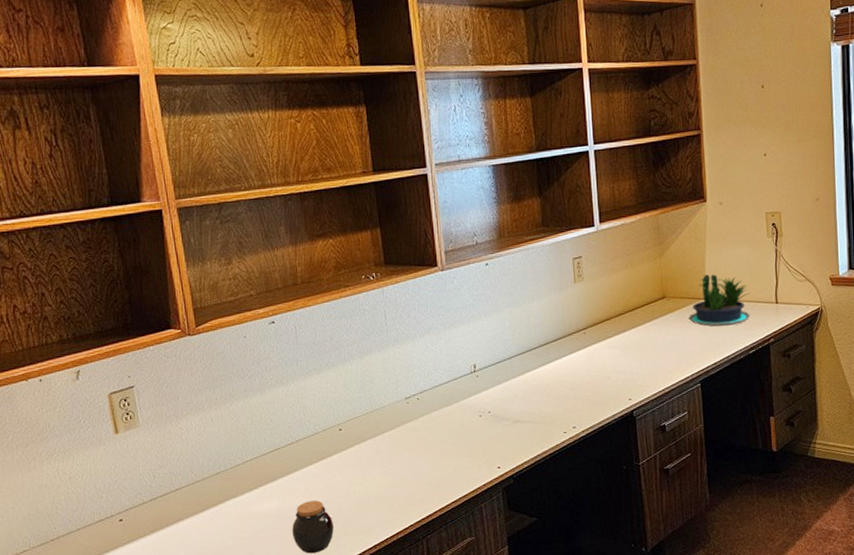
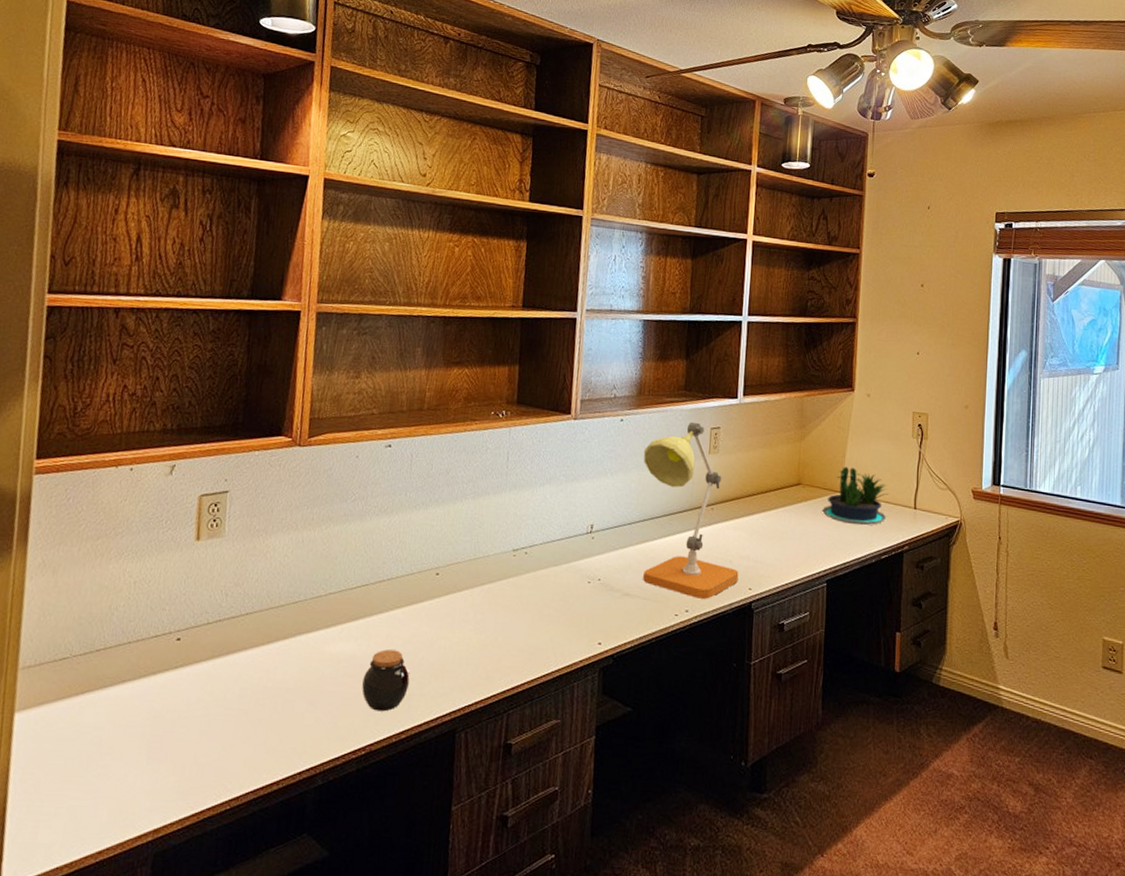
desk lamp: none [512,255,618,415] -> present [643,421,739,599]

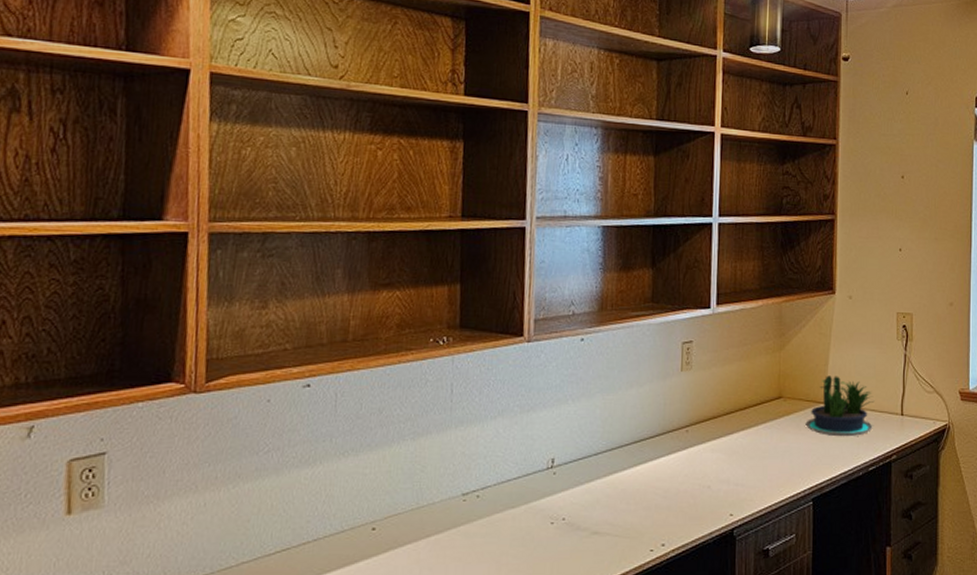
desk lamp: present [643,421,739,599] -> none [608,337,719,530]

